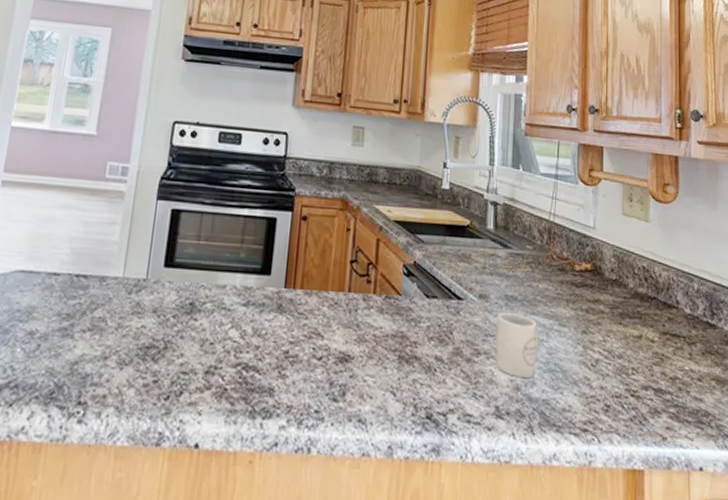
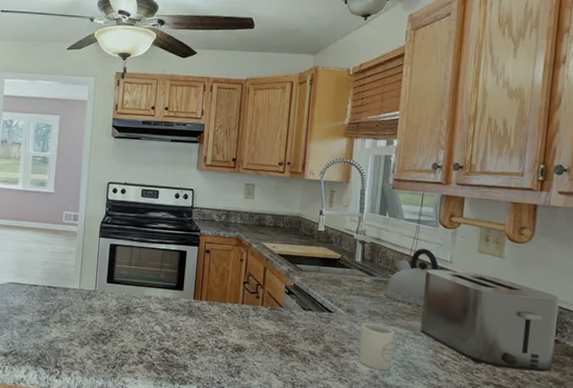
kettle: none [523,210,581,288] -> present [384,248,439,307]
toaster: none [566,237,713,368] -> present [420,269,560,372]

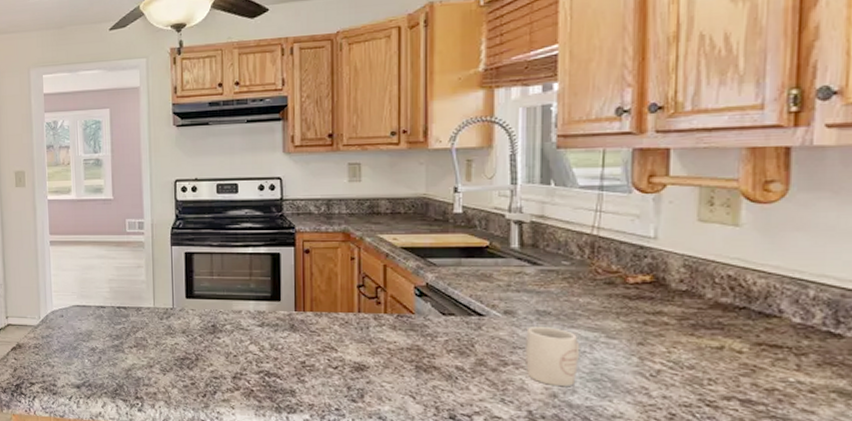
kettle: present [384,248,439,307] -> none [557,223,636,301]
toaster: present [420,269,560,372] -> none [616,249,839,379]

